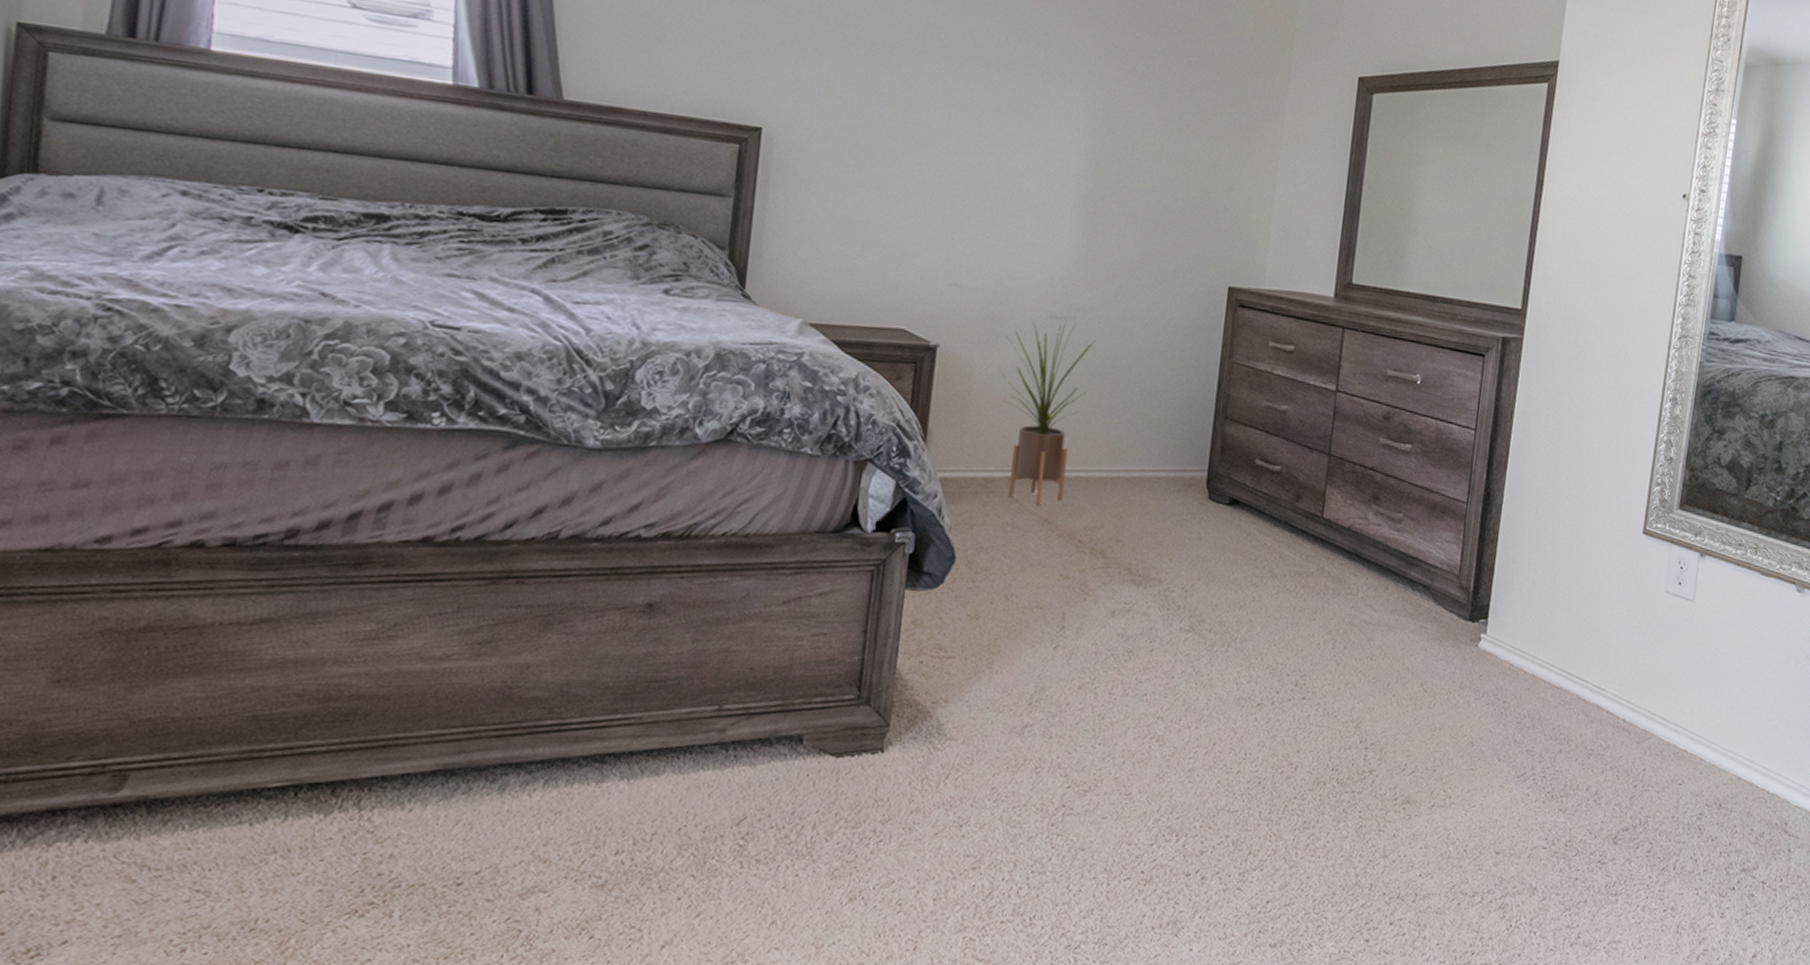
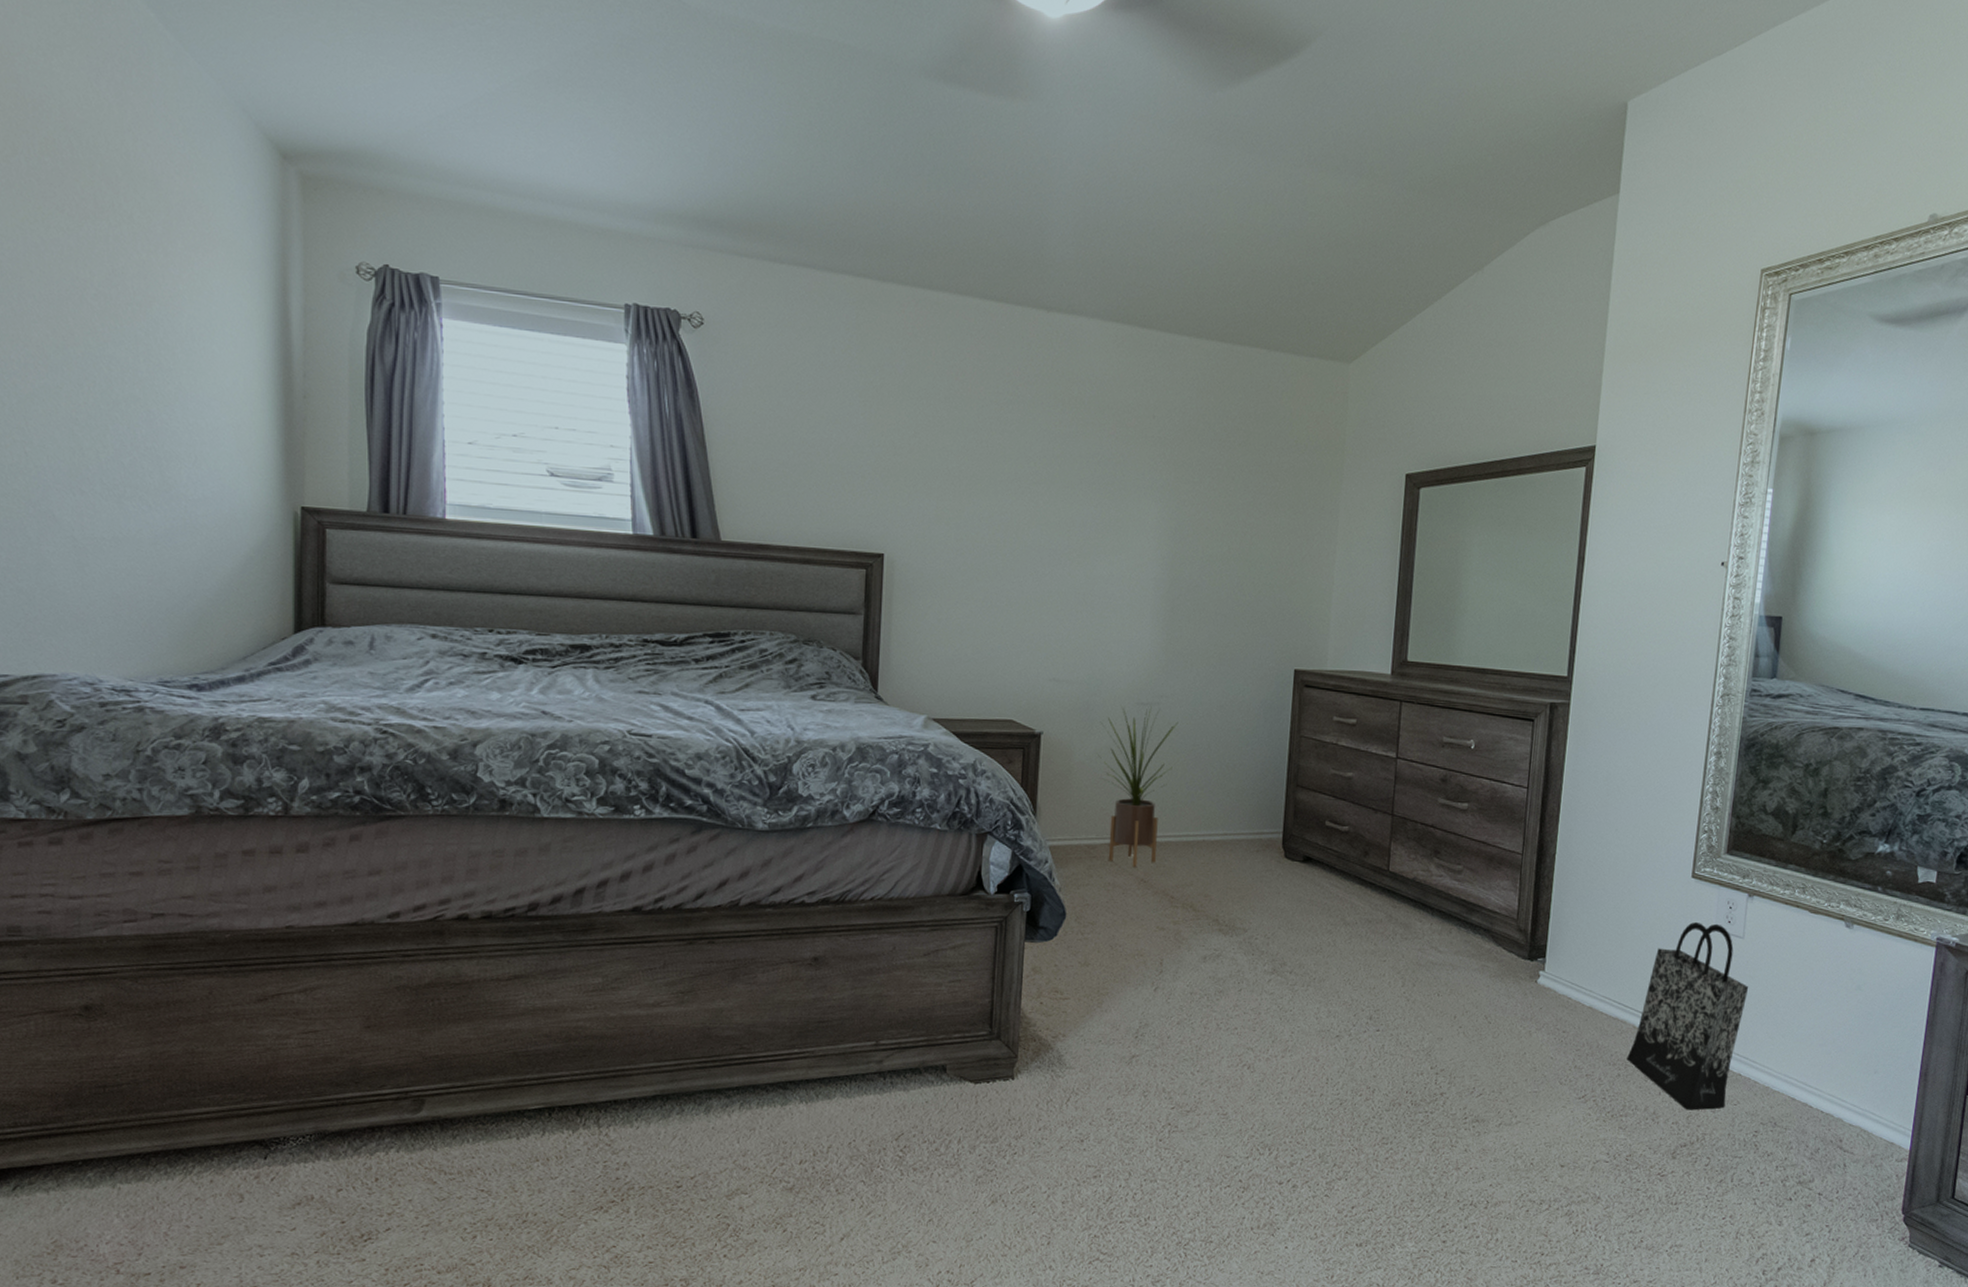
shopping bag: none [1569,583,1698,790] -> present [1626,922,1749,1110]

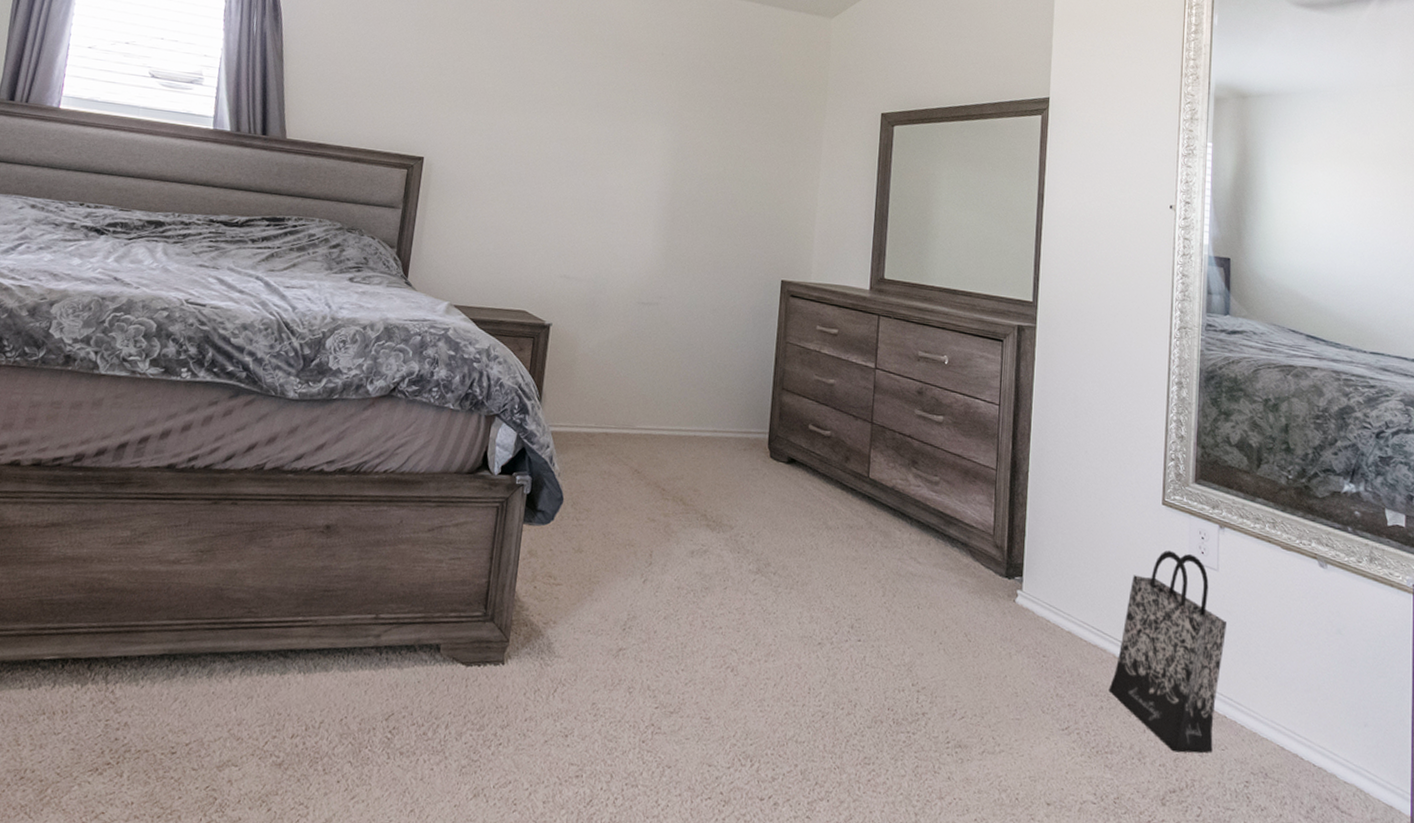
house plant: present [1098,706,1178,868] -> none [600,305,675,458]

